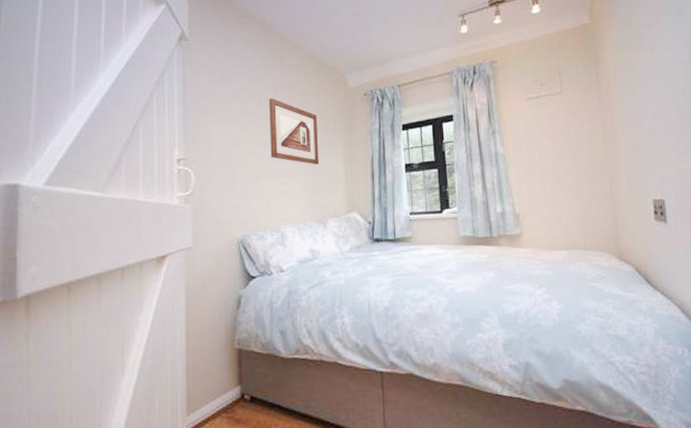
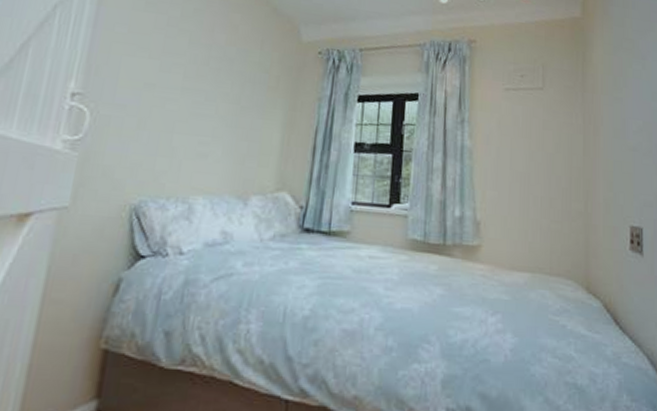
picture frame: present [269,97,319,165] -> none [192,37,258,127]

